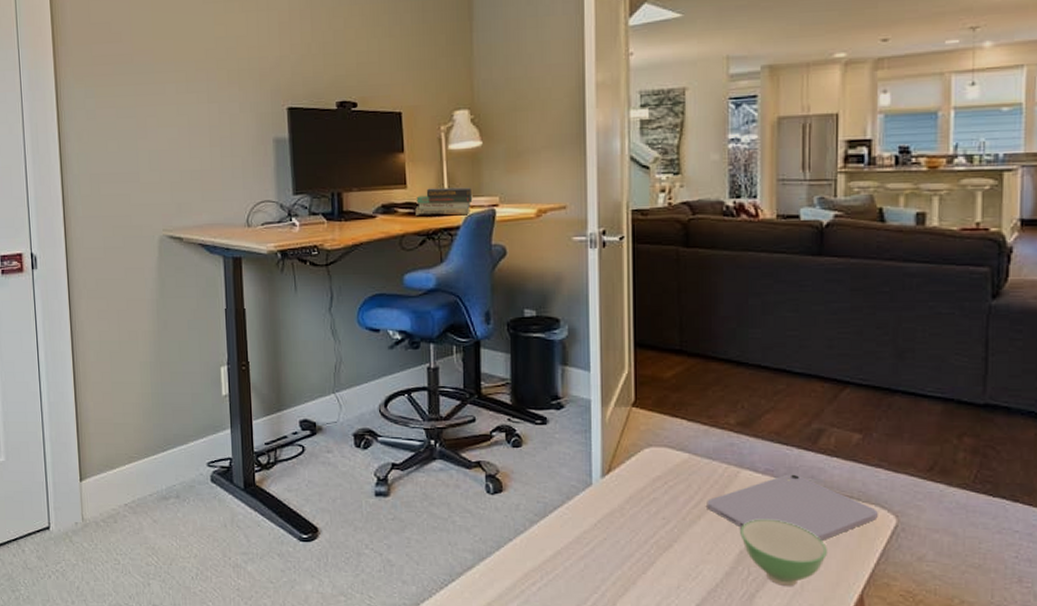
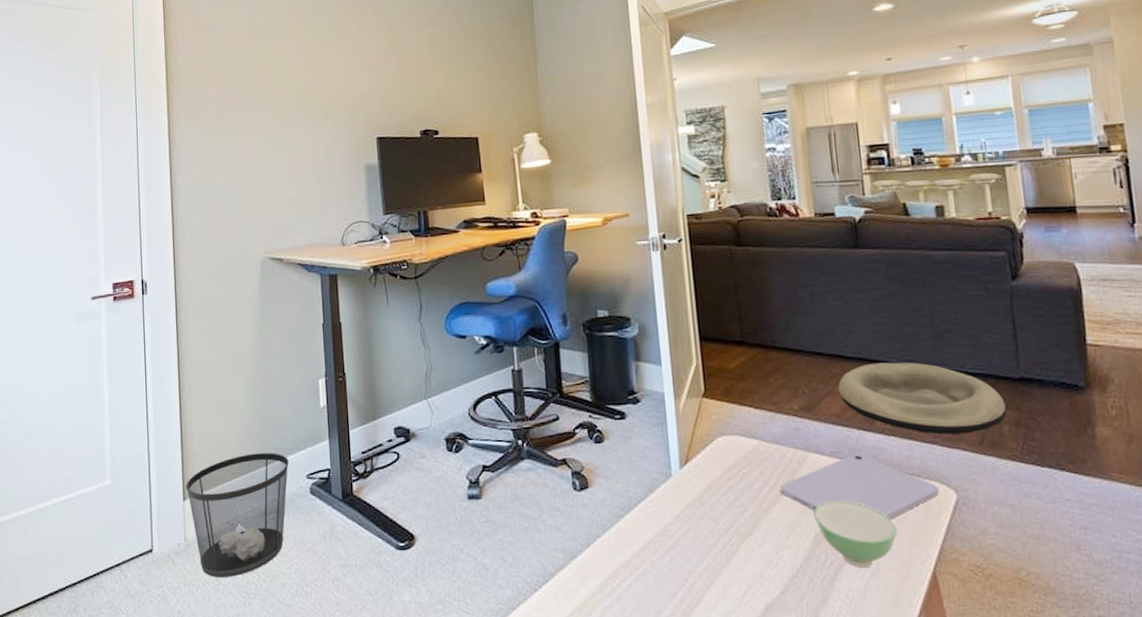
waste bin: none [82,438,189,558] -> present [186,453,289,577]
books: present [415,187,473,217] -> none [494,201,545,230]
dog bed: none [782,380,964,459] -> present [838,362,1006,435]

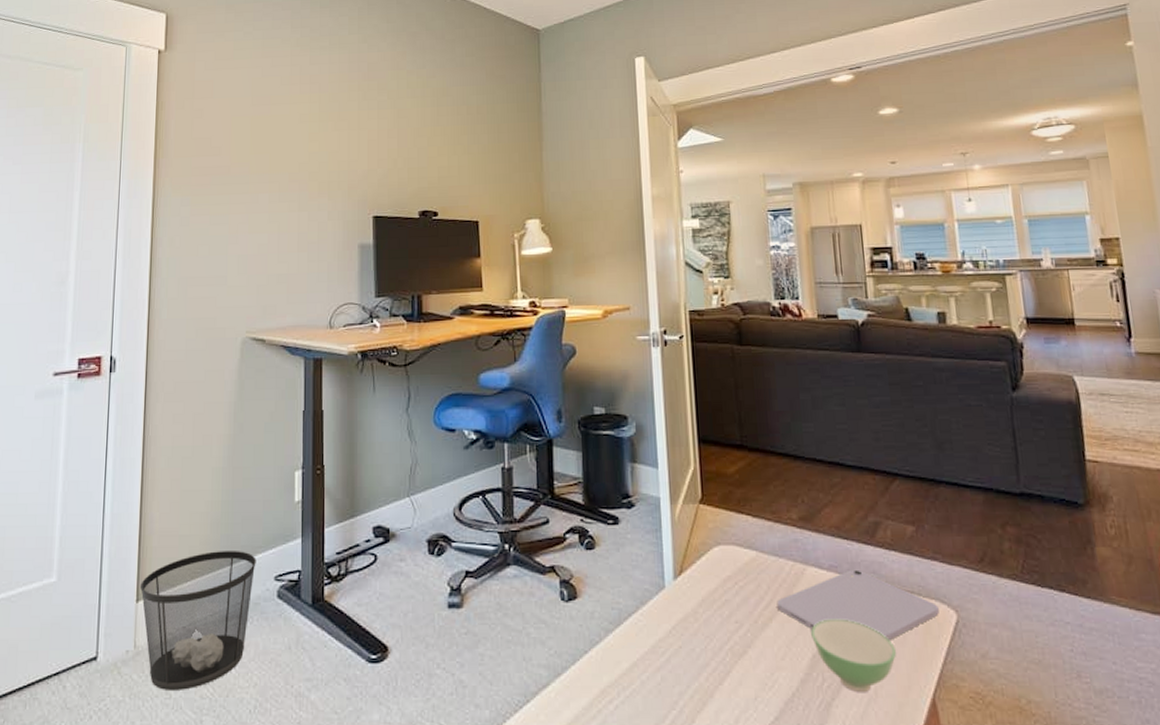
dog bed: present [838,362,1006,435] -> none [838,472,1007,550]

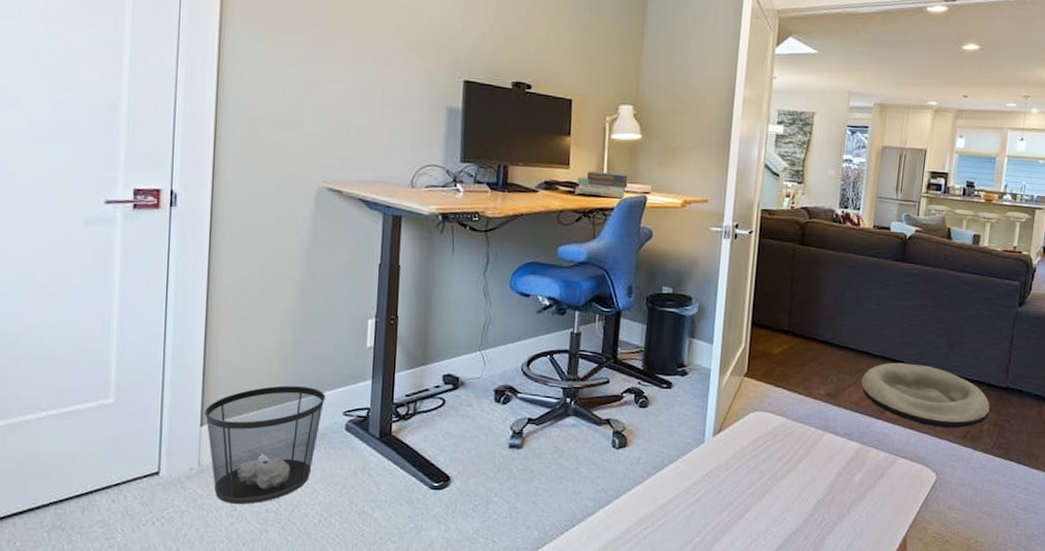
books: none [490,290,544,318] -> present [575,171,628,199]
tablet: present [777,569,939,640] -> none [795,437,924,492]
bowl: present [811,618,896,692] -> none [819,474,884,530]
dog bed: none [838,472,1007,550] -> present [861,362,990,428]

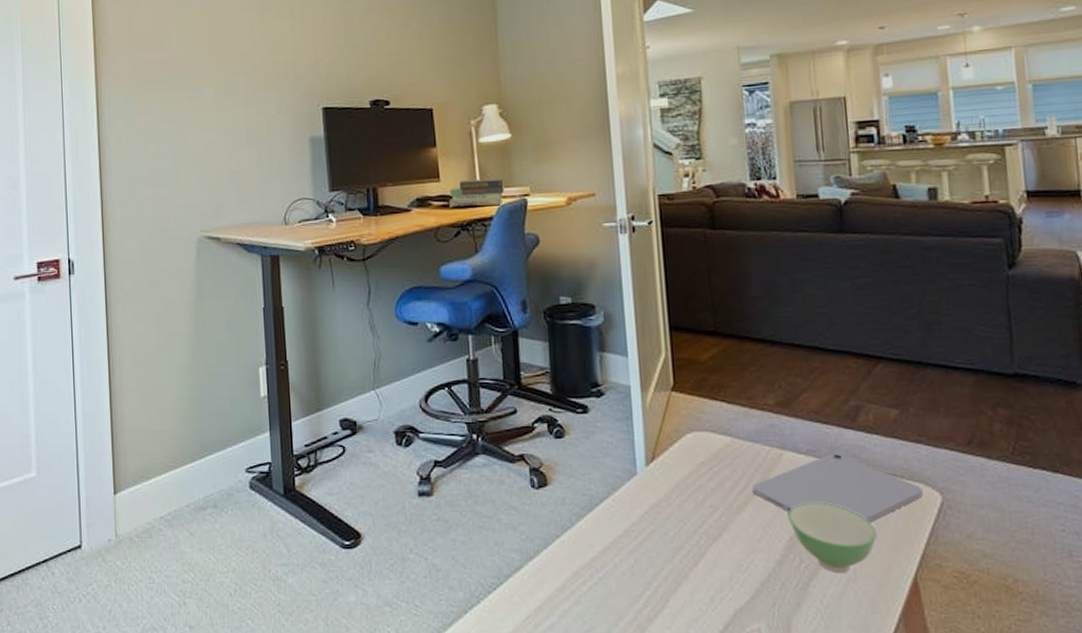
waste bin: present [205,385,326,504] -> none [117,445,227,575]
tablet: none [795,437,924,492] -> present [752,453,923,522]
bowl: none [819,474,884,530] -> present [788,502,877,572]
dog bed: present [861,362,990,428] -> none [817,355,998,433]

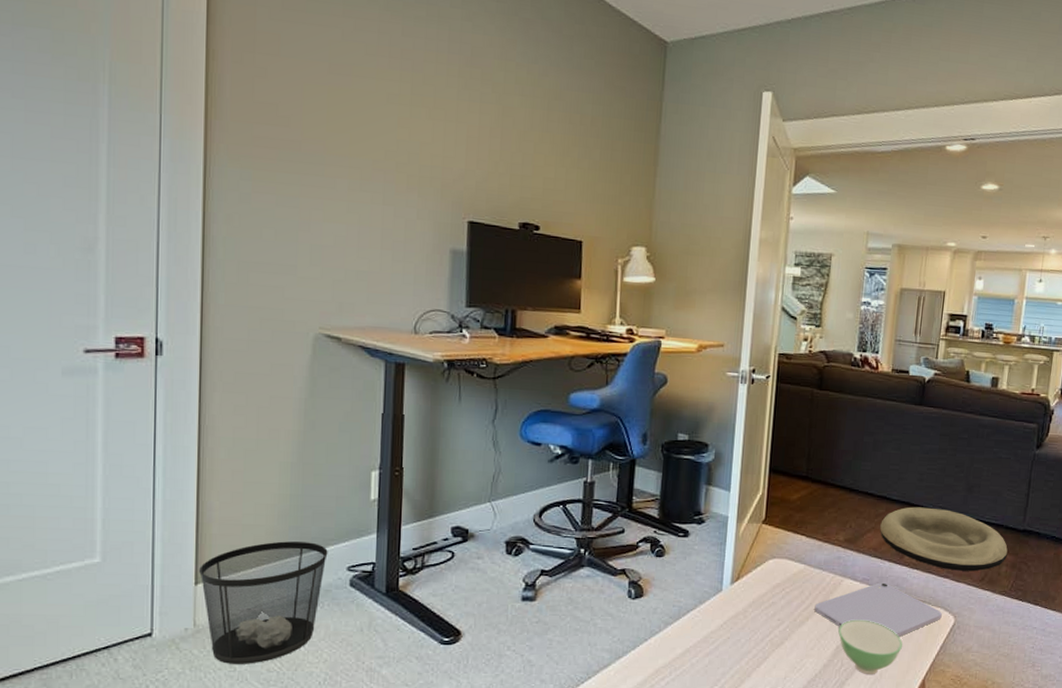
waste bin: none [117,445,227,575] -> present [199,541,328,664]
books: present [449,178,505,209] -> none [586,315,642,344]
dog bed: none [817,355,998,433] -> present [880,507,1008,572]

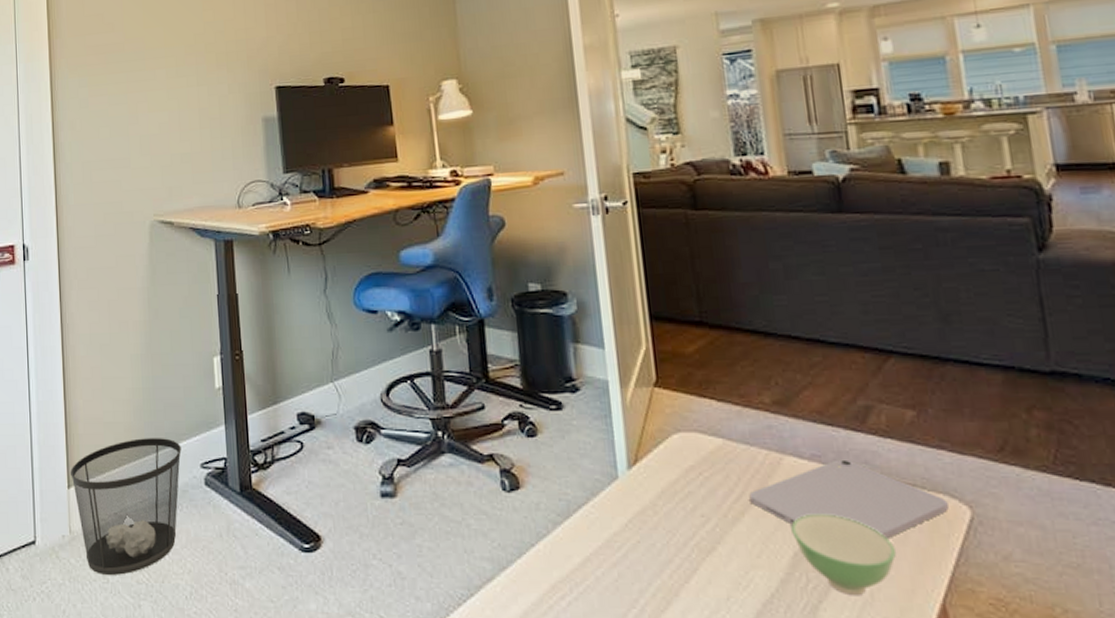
dog bed: present [880,507,1008,572] -> none [819,349,1034,438]

